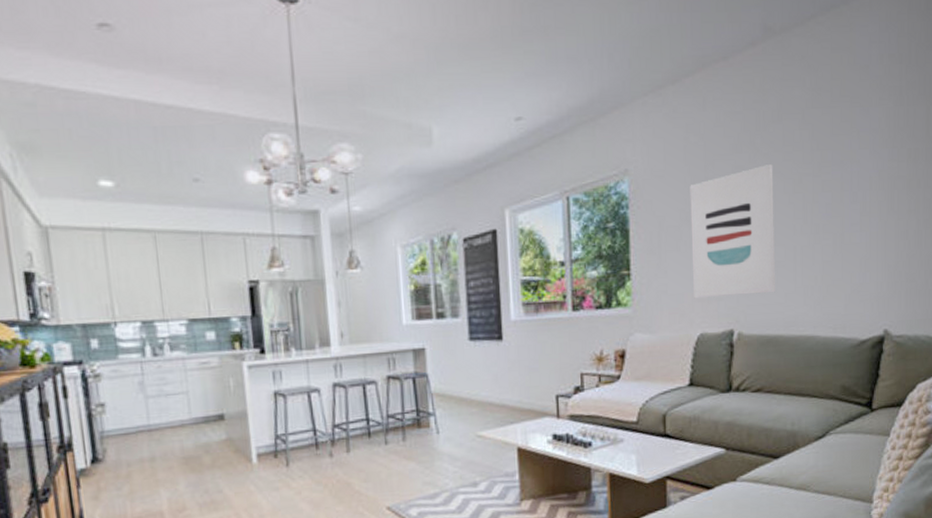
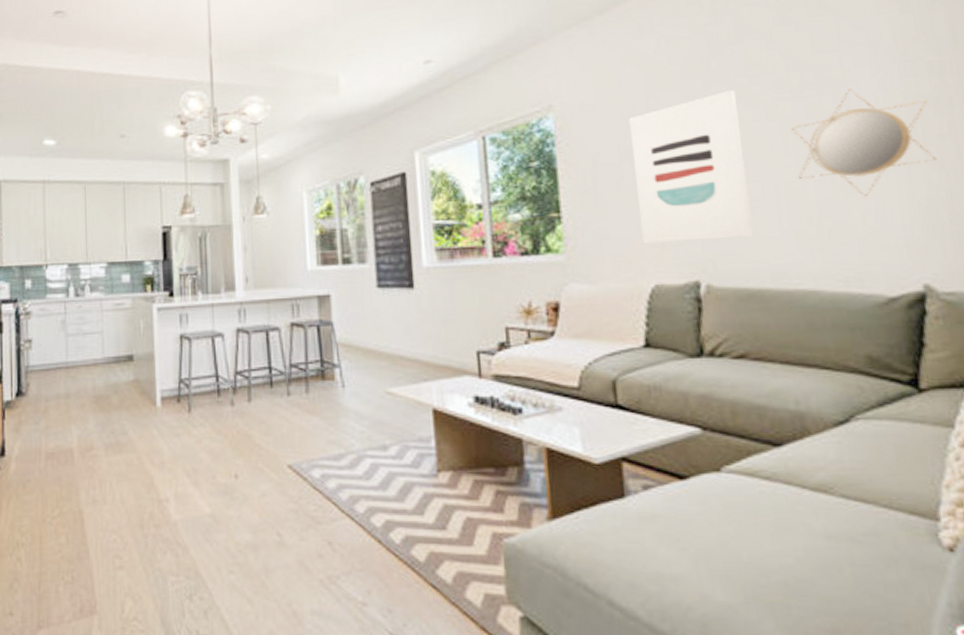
home mirror: none [810,168,904,259] -> present [791,88,937,196]

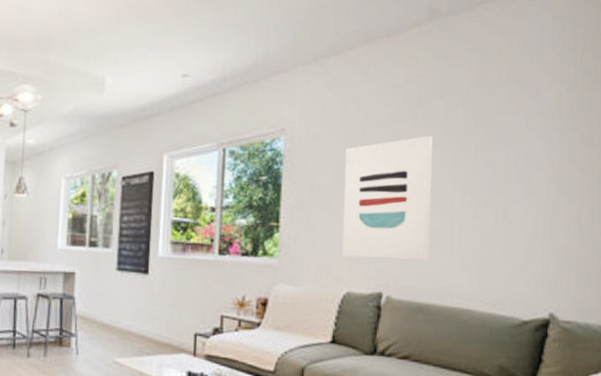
home mirror: present [791,88,937,196] -> none [470,147,576,237]

